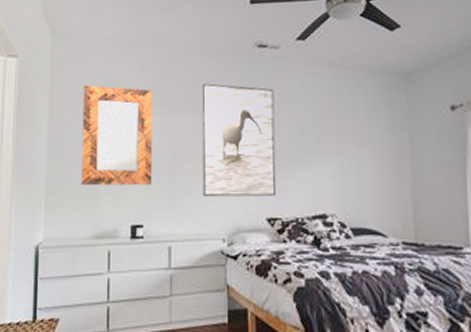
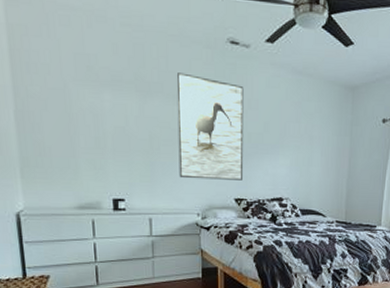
home mirror: present [81,85,153,186] -> none [49,57,131,164]

